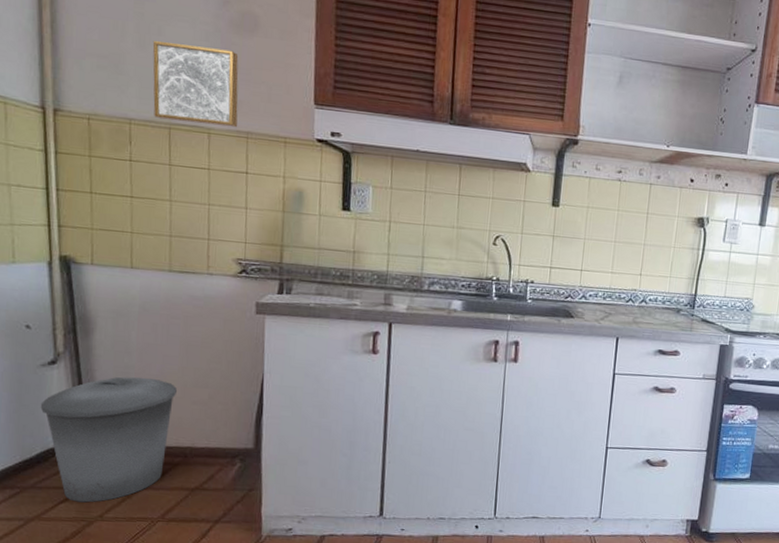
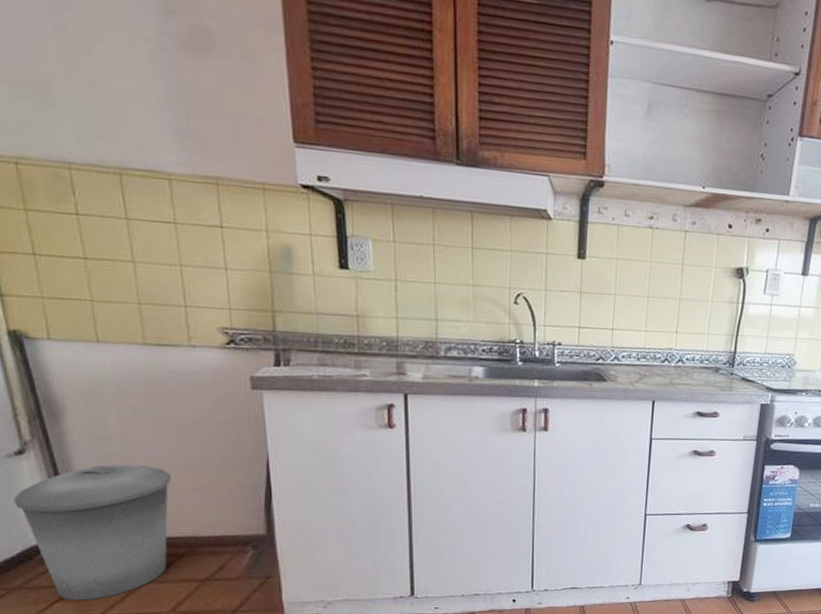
wall art: present [152,41,239,128] -> none [83,63,203,172]

